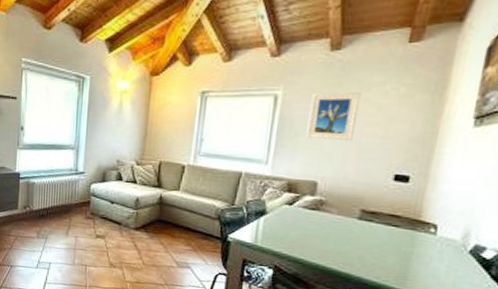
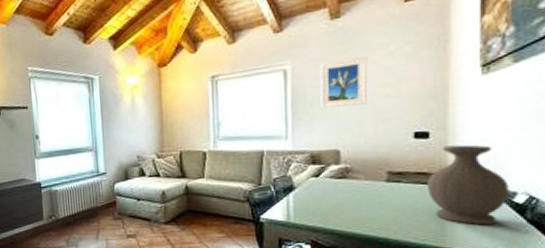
vase: none [397,192,480,276] -> present [428,144,509,226]

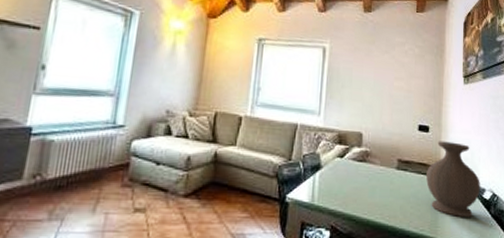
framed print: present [320,55,368,108] -> none [350,48,389,93]

